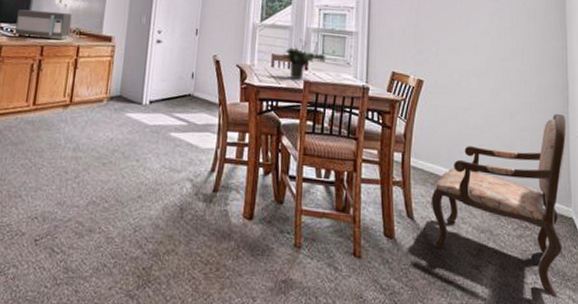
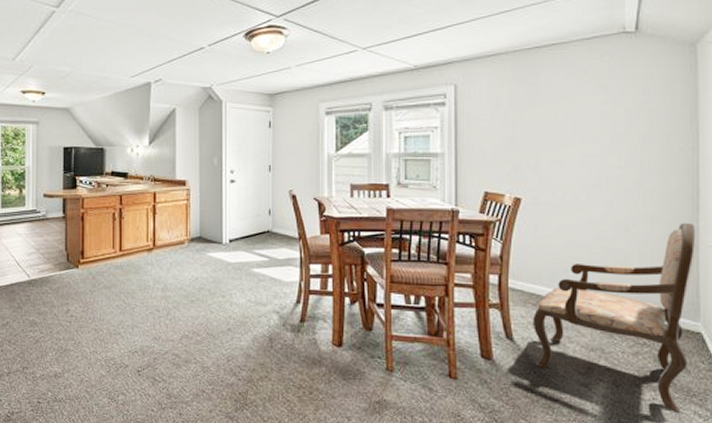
microwave: present [15,9,72,40] -> none [94,161,145,188]
potted plant: present [281,39,326,80] -> none [361,166,409,208]

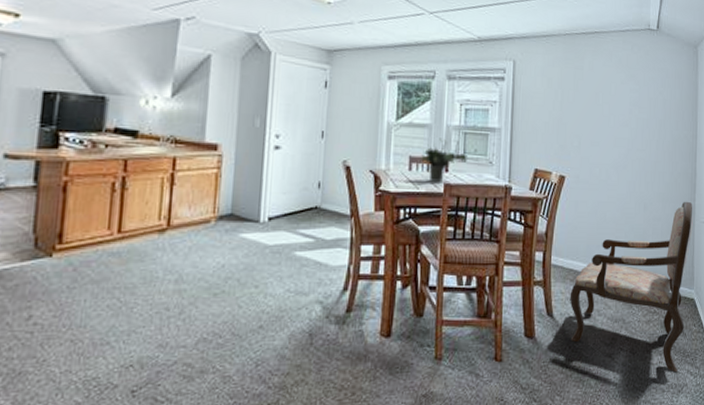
potted plant: none [361,166,409,208] -> present [419,138,467,183]

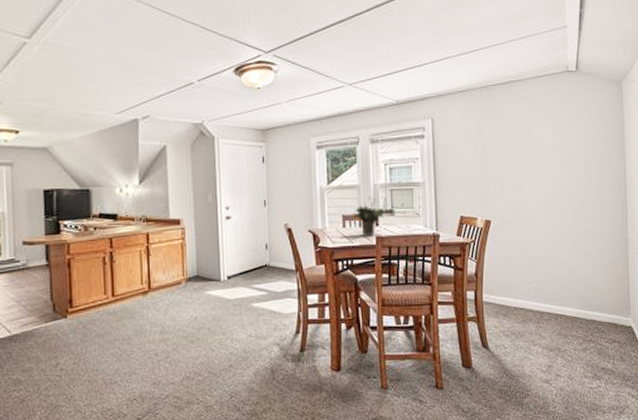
armchair: present [569,201,694,373] -> none [503,234,627,396]

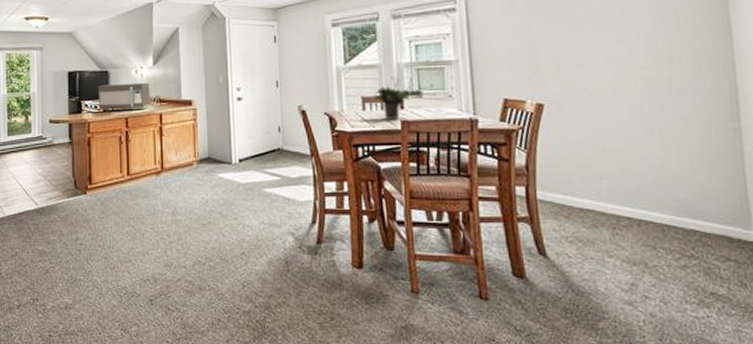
microwave: none [79,201,137,232] -> present [98,82,150,111]

